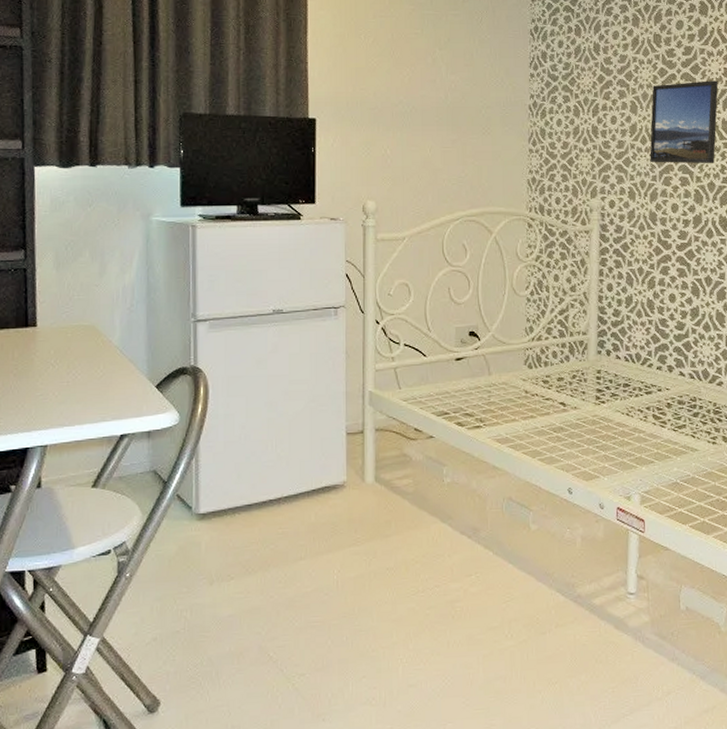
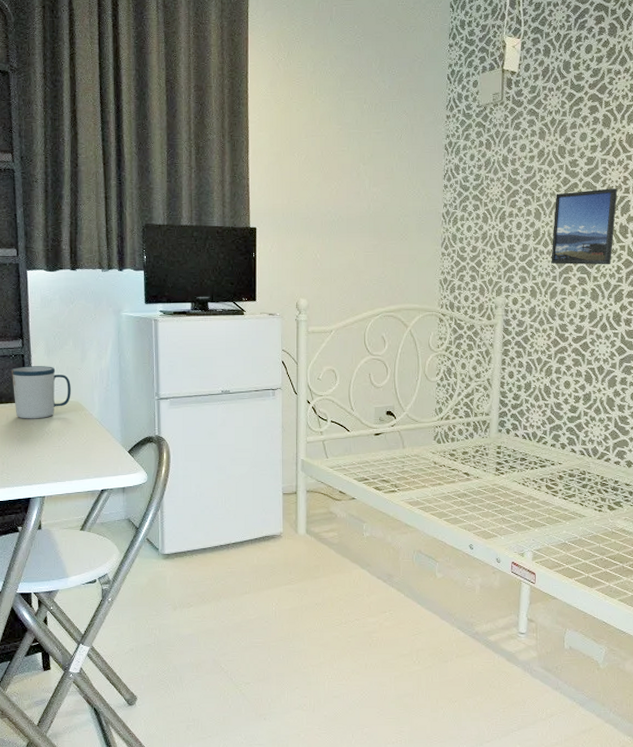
mug: none [8,282,85,349] -> present [11,366,71,419]

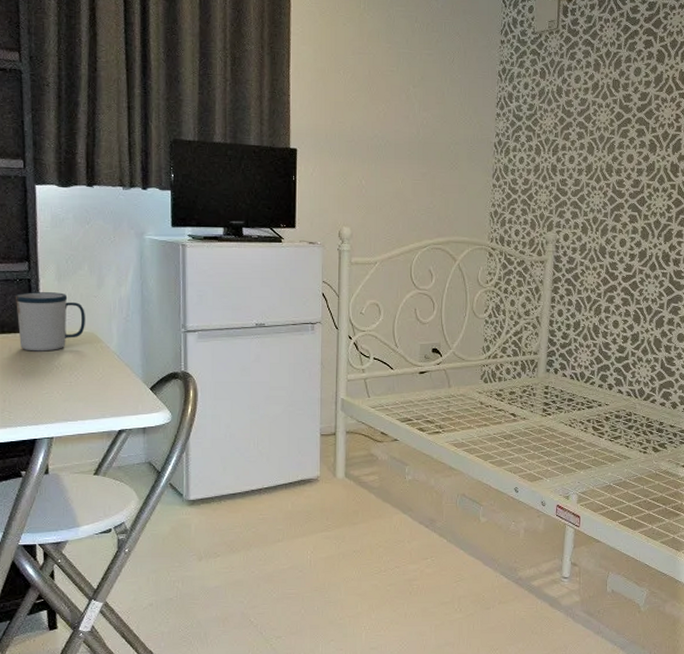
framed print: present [551,188,618,265] -> none [603,125,670,204]

